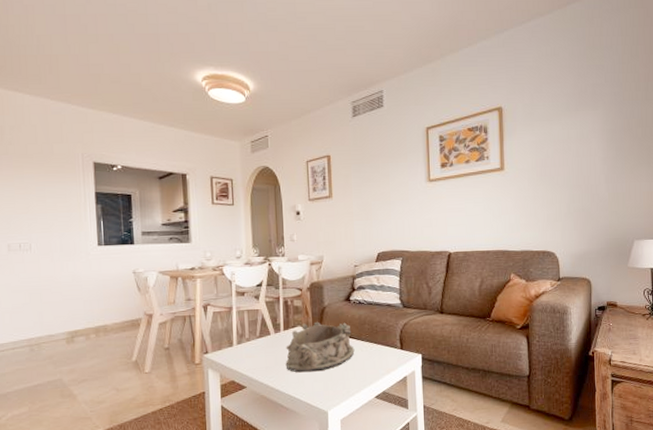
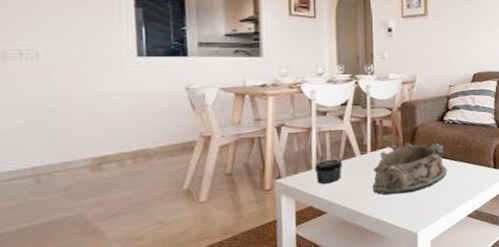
jar: none [235,337,259,360] -> present [314,159,342,184]

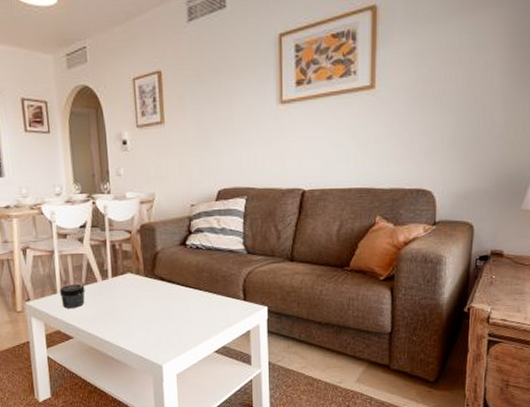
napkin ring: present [372,142,447,195] -> none [115,268,192,324]

